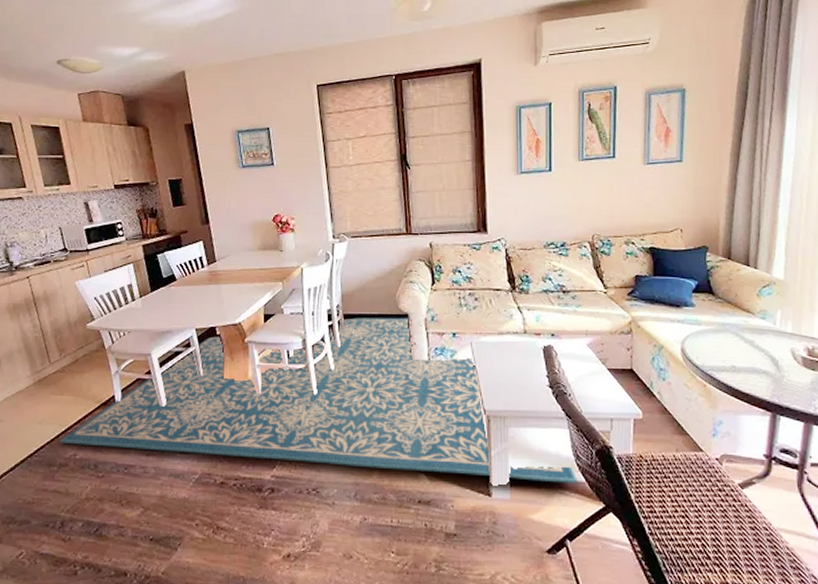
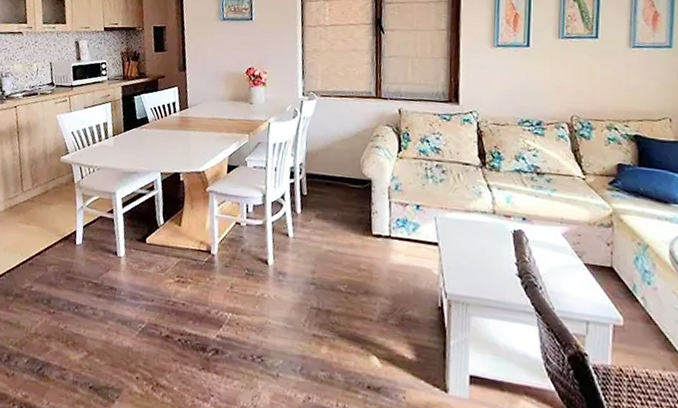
rug: present [60,317,577,484] -> none [19,178,546,392]

